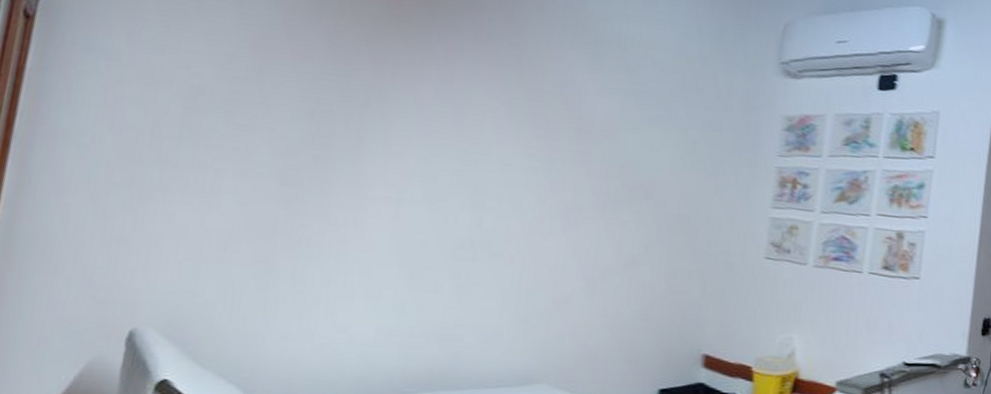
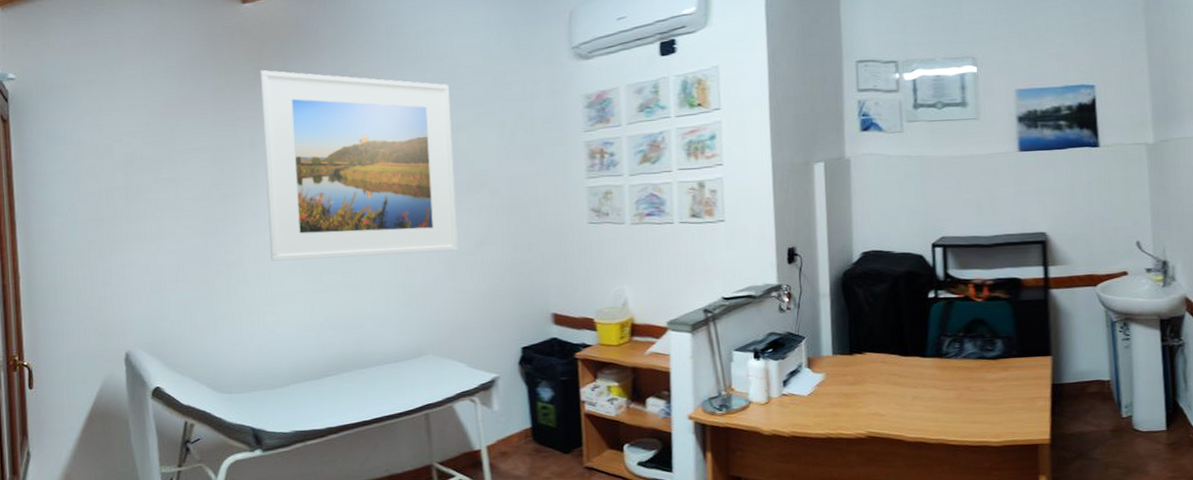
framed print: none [360,19,629,266] -> present [259,70,458,261]

